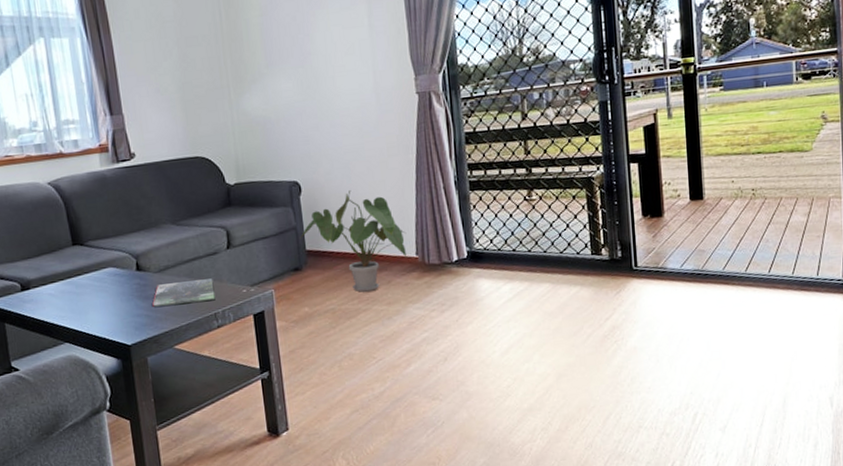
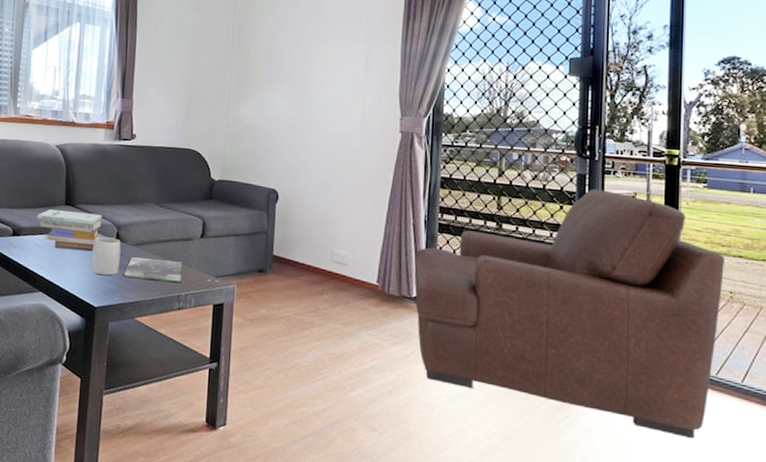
books: none [43,247,119,293] -> present [36,209,103,251]
mug: none [112,269,147,311] -> present [91,237,121,276]
house plant: present [299,190,407,293] -> none [269,208,371,309]
chair: none [450,112,745,338] -> present [414,189,724,438]

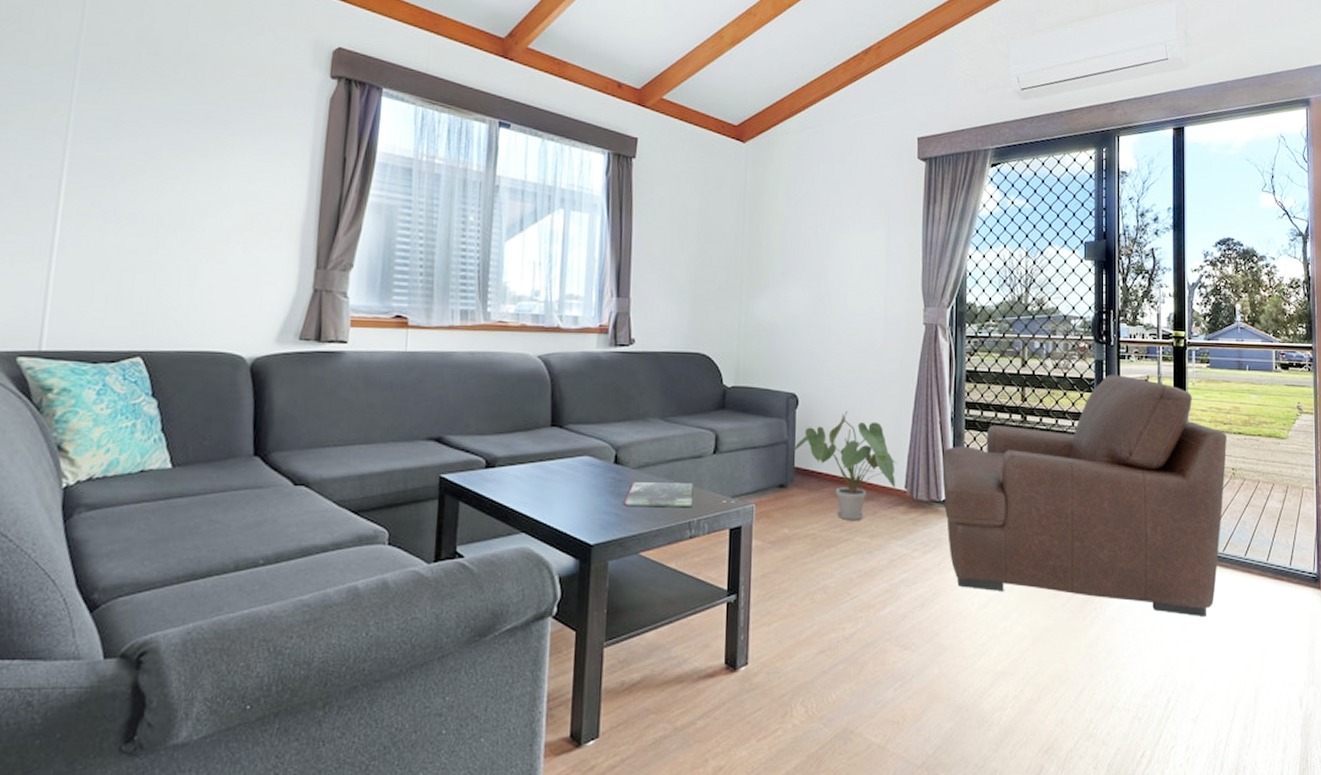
books: present [36,209,103,251] -> none [515,433,598,478]
mug: present [91,237,121,276] -> none [585,461,621,507]
house plant: none [269,208,371,309] -> present [789,411,898,522]

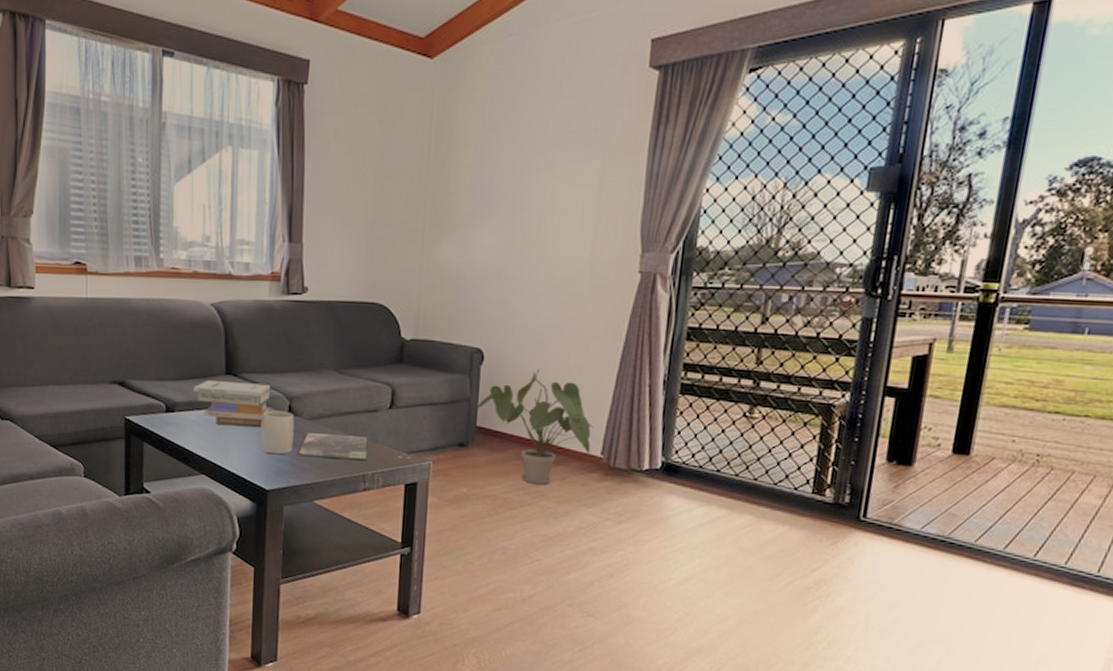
books: none [515,433,598,478] -> present [192,380,271,427]
mug: none [585,461,621,507] -> present [260,410,295,455]
chair: present [942,374,1227,616] -> none [646,335,1037,618]

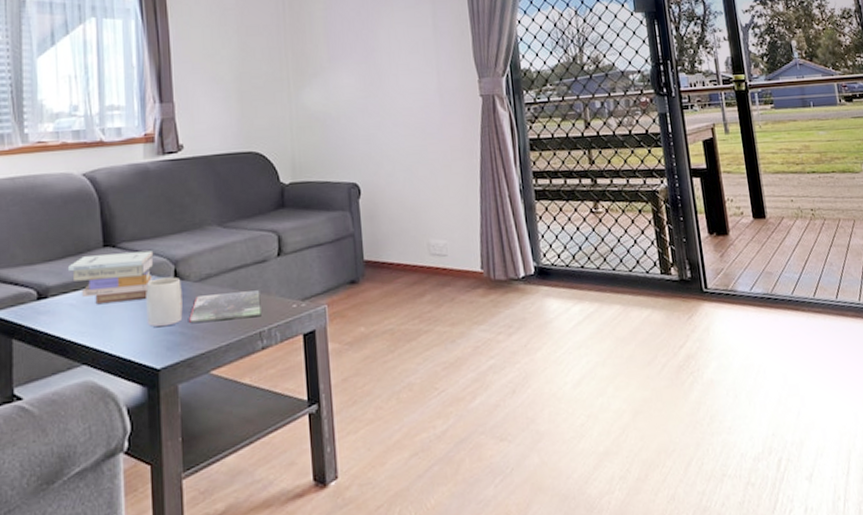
house plant: present [471,369,595,486] -> none [357,195,471,311]

